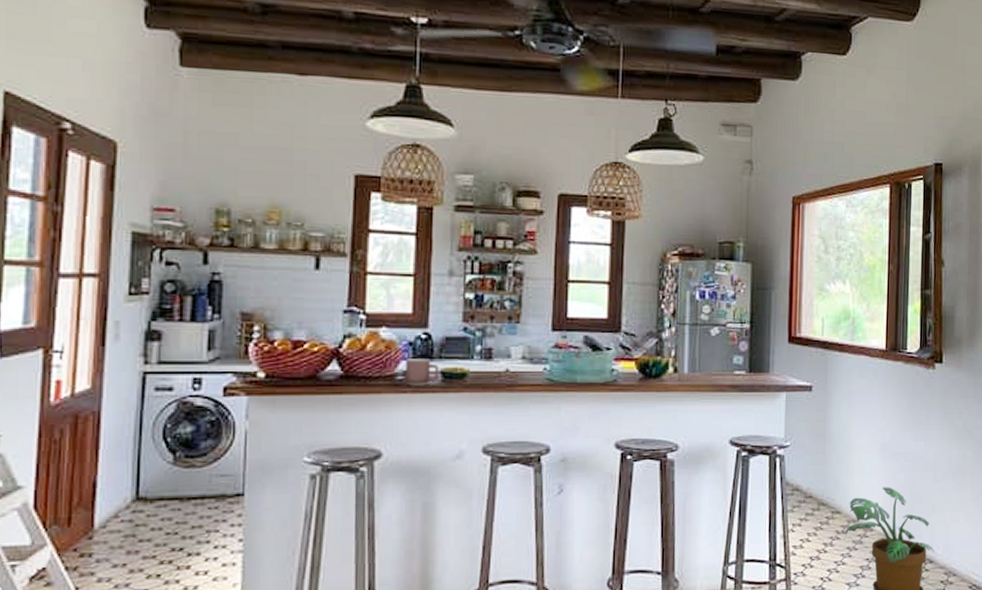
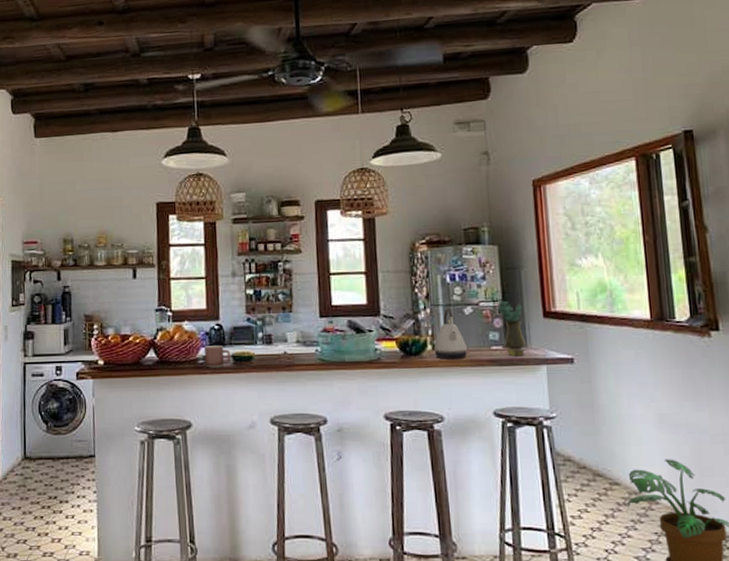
kettle: none [675,327,711,383] -> present [433,308,468,359]
vase: none [744,319,769,383] -> present [496,298,526,357]

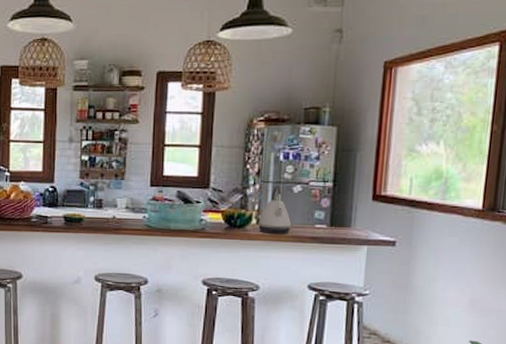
mug: present [204,345,231,368] -> none [38,206,62,227]
vase: present [496,298,526,357] -> none [326,178,353,236]

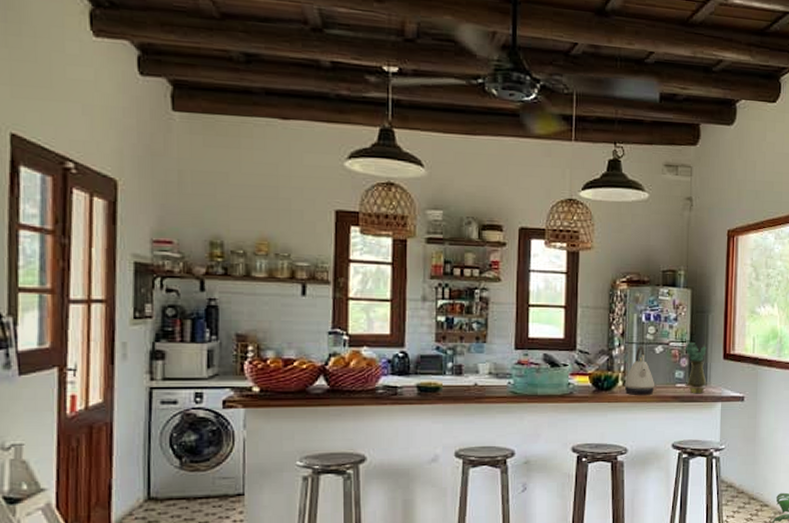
vase: none [326,178,353,236] -> present [685,339,707,394]

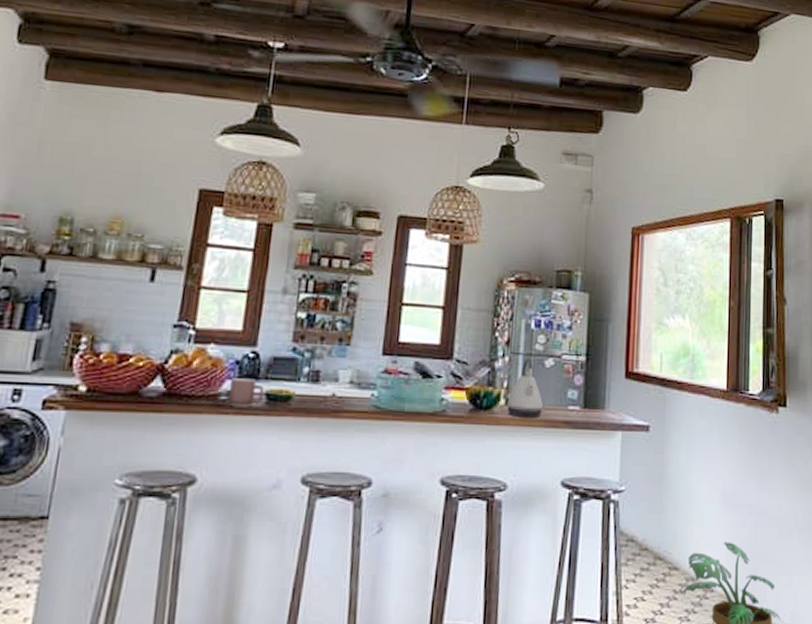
mug: none [385,374,415,398] -> present [228,378,264,407]
vase: present [685,339,707,394] -> none [579,352,606,420]

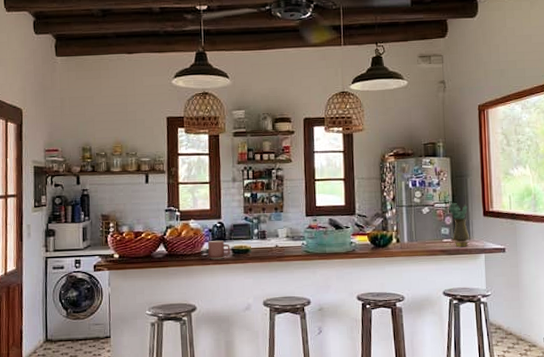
kettle: present [507,358,544,418] -> none [398,208,425,250]
vase: none [579,352,606,420] -> present [448,200,469,248]

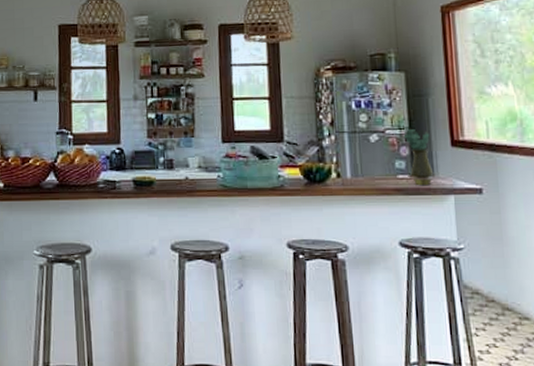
mug: present [208,240,230,260] -> none [105,169,131,192]

